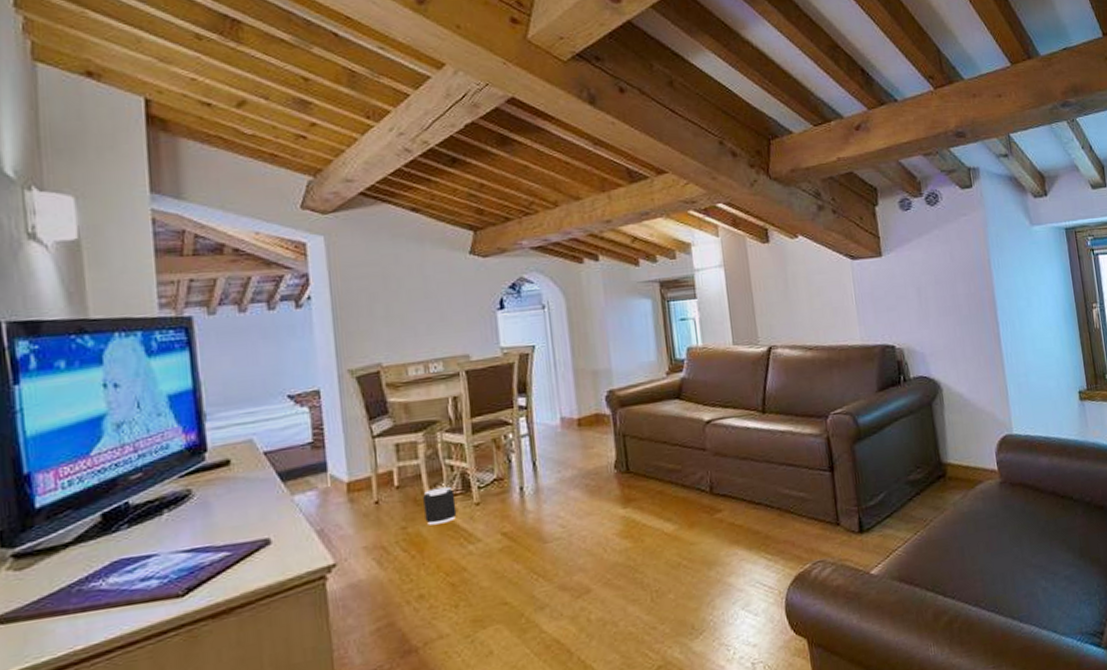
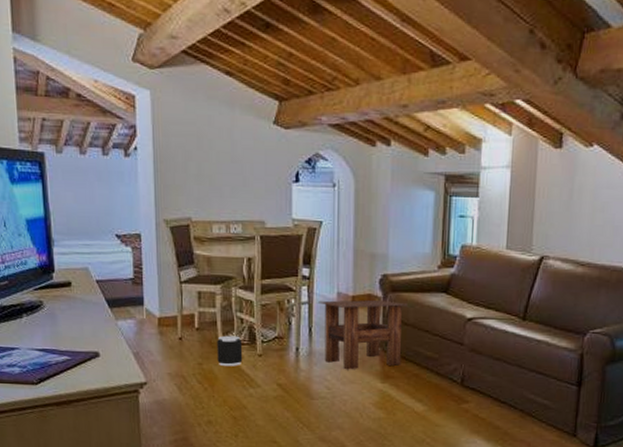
side table: none [540,416,642,502] -> present [318,299,408,370]

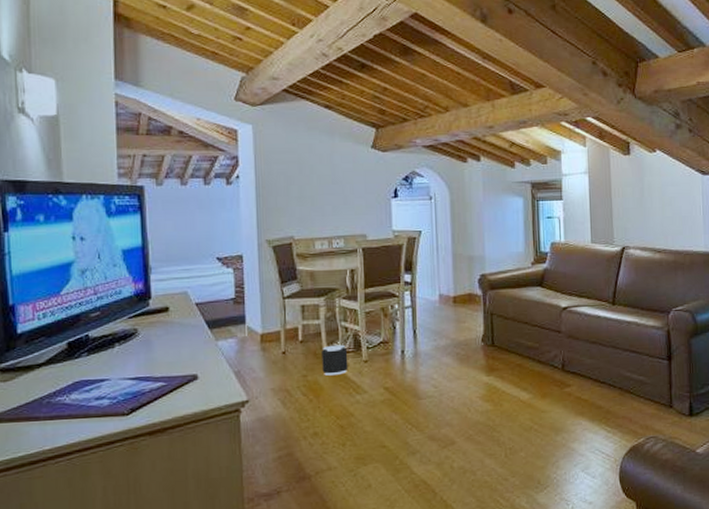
side table: present [318,299,408,370] -> none [421,297,506,367]

